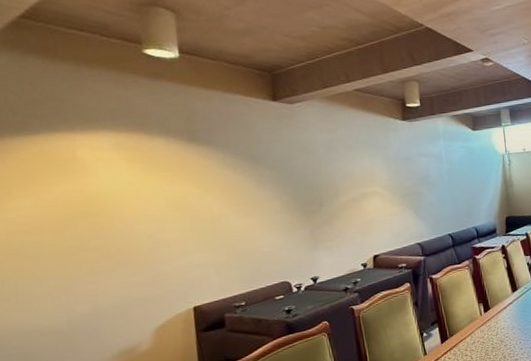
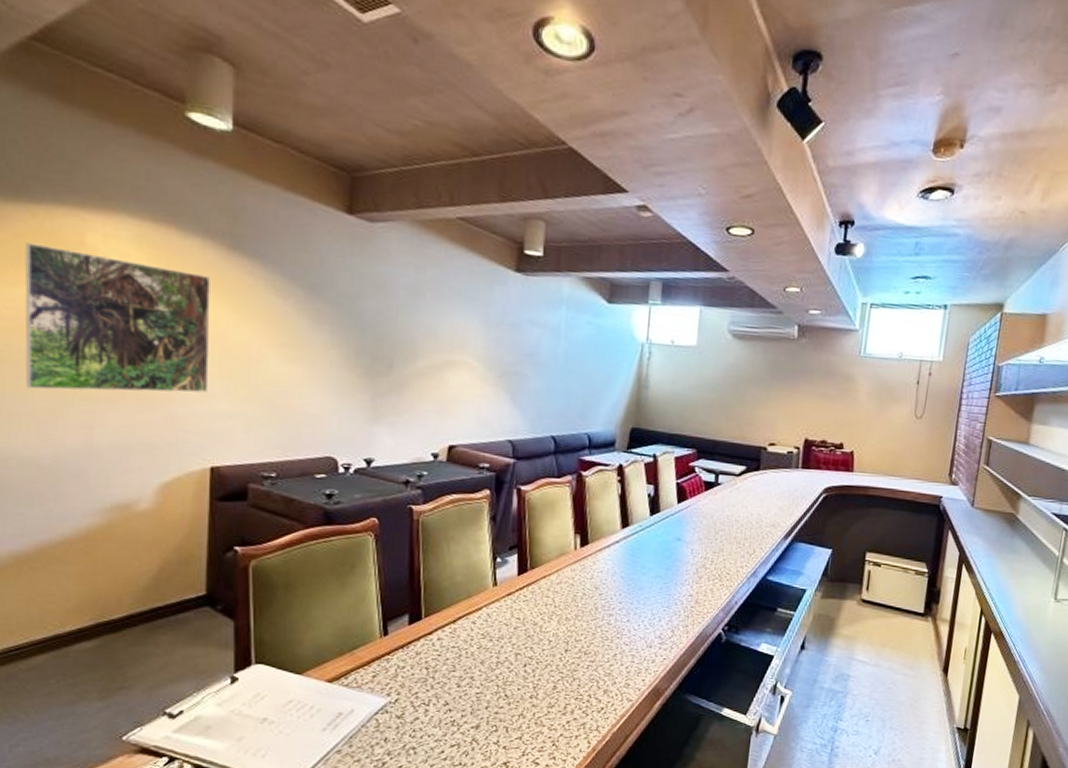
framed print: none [29,164,185,274] -> present [24,242,210,393]

